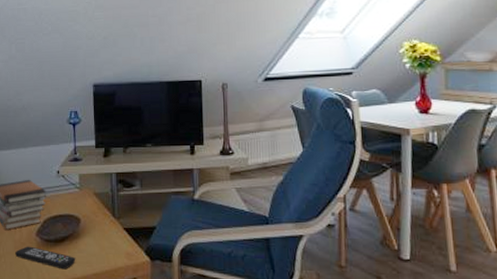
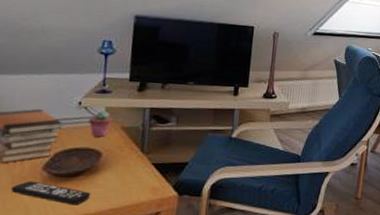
potted succulent: none [67,177,86,203] -> present [89,110,113,137]

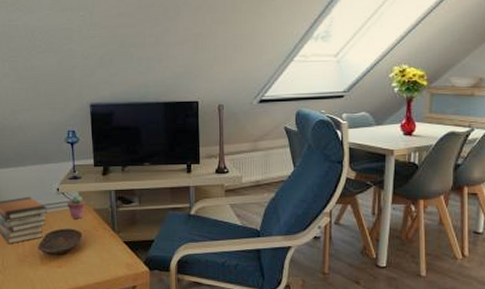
remote control: present [11,181,91,205] -> none [19,259,78,279]

